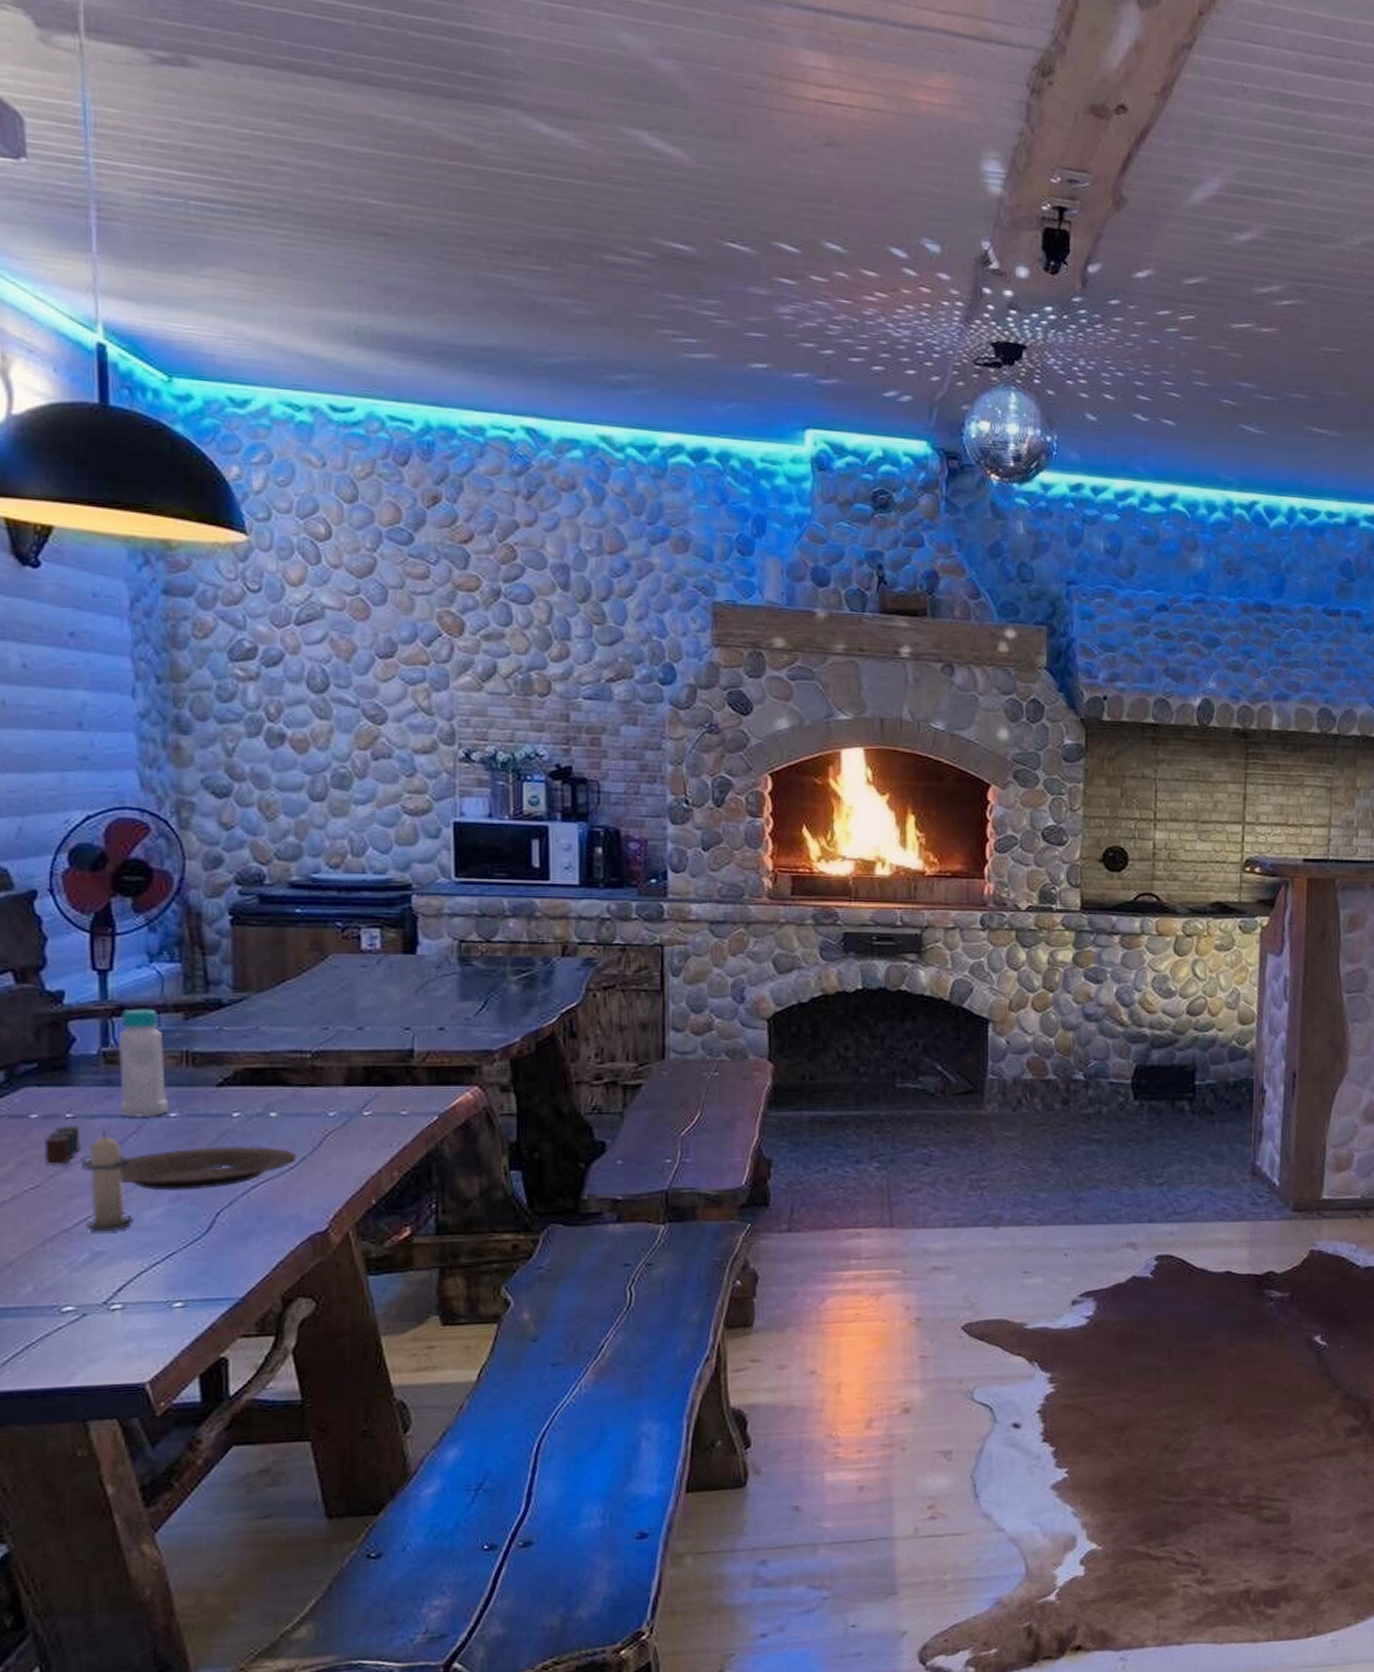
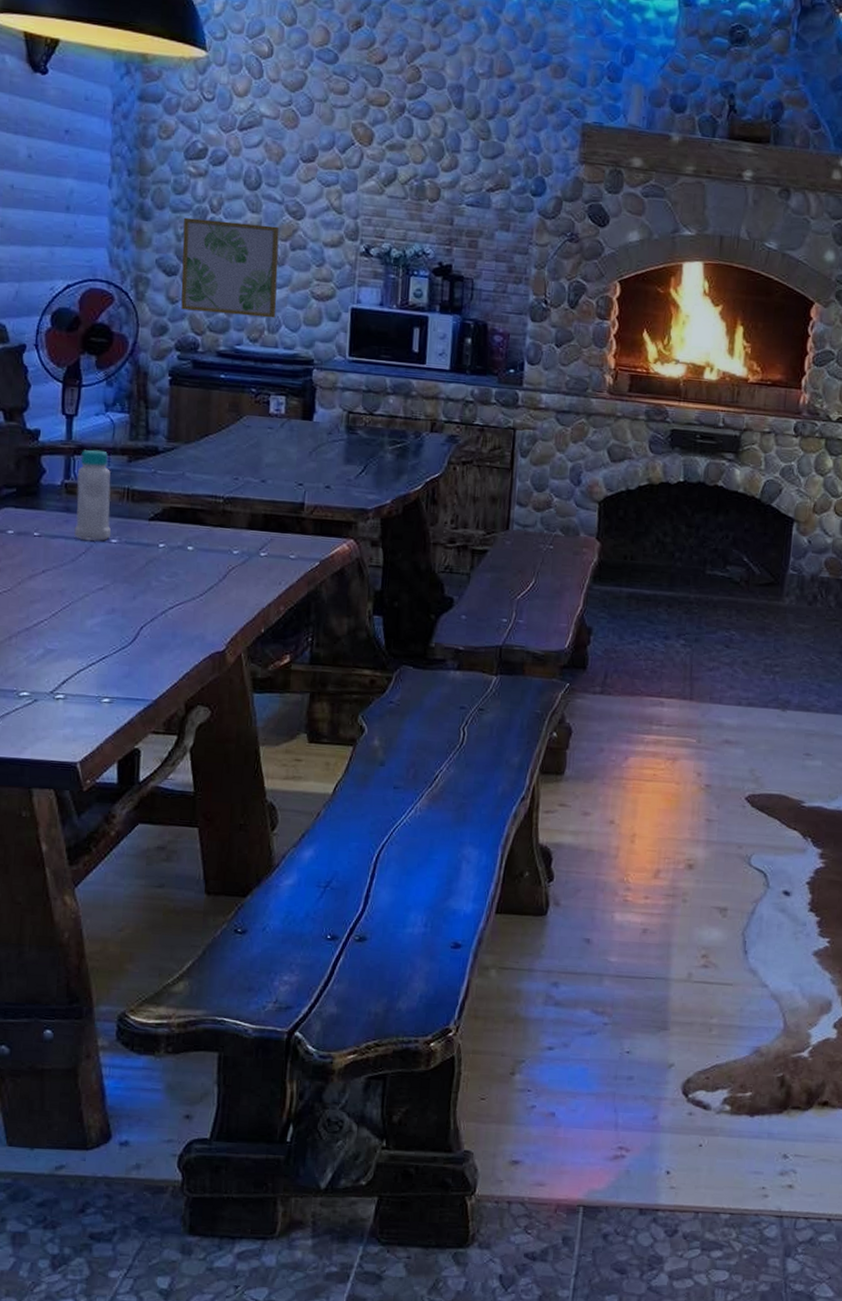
cup: present [44,1125,80,1166] -> none [15,541,44,575]
candle: present [81,1130,135,1233] -> none [42,549,81,634]
plate: present [120,1146,297,1191] -> none [70,570,206,606]
wall art: none [234,728,360,840] -> present [181,217,280,318]

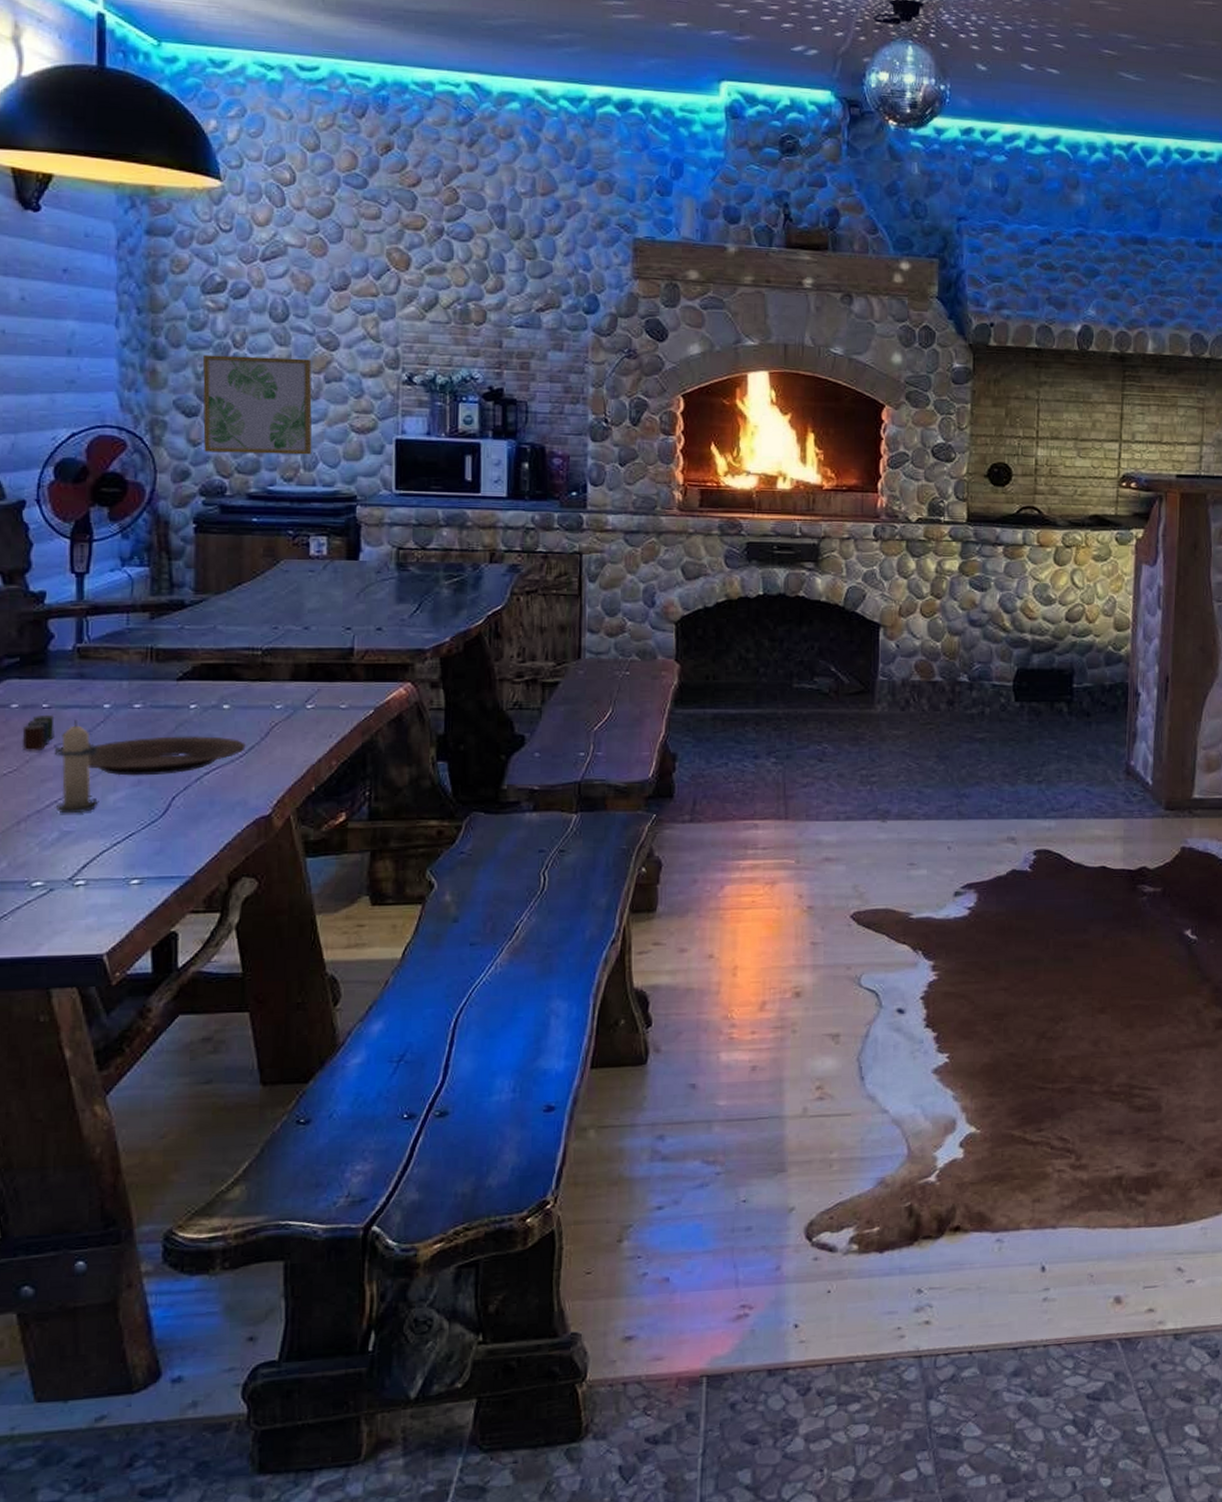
cup: none [15,541,44,575] -> present [22,714,55,752]
candle: none [42,549,81,634] -> present [54,720,100,814]
plate: none [70,570,206,606] -> present [88,736,246,776]
bottle: present [74,449,112,541] -> none [90,608,134,707]

